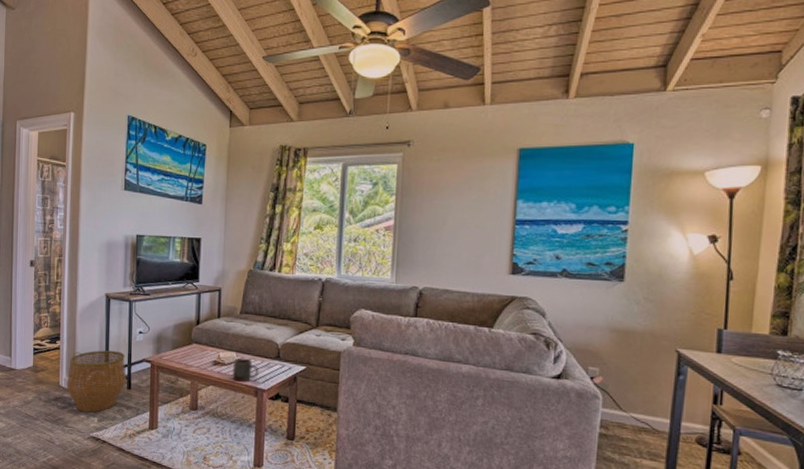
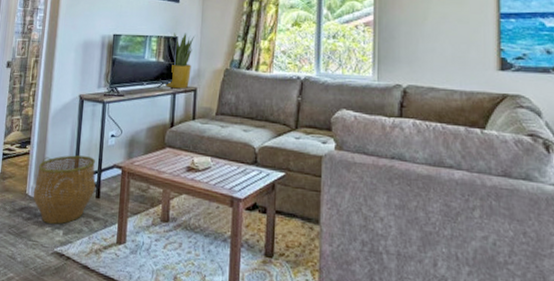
planter: none [190,234,219,289] -> present [165,32,196,89]
mug: present [232,358,259,382] -> none [206,163,235,190]

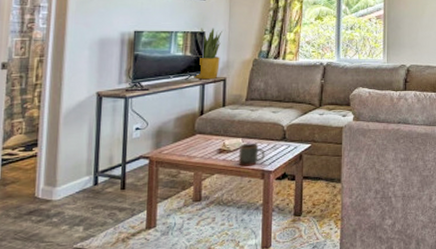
basket: present [32,155,96,225] -> none [44,151,120,223]
mug: none [206,163,235,190] -> present [238,143,265,167]

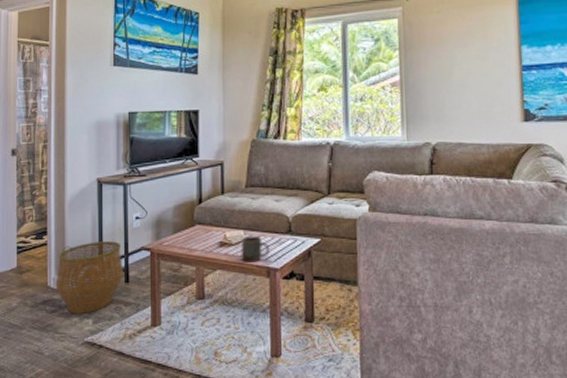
basket: none [44,151,120,223] -> present [55,241,123,315]
planter: present [194,28,224,80] -> none [190,105,218,164]

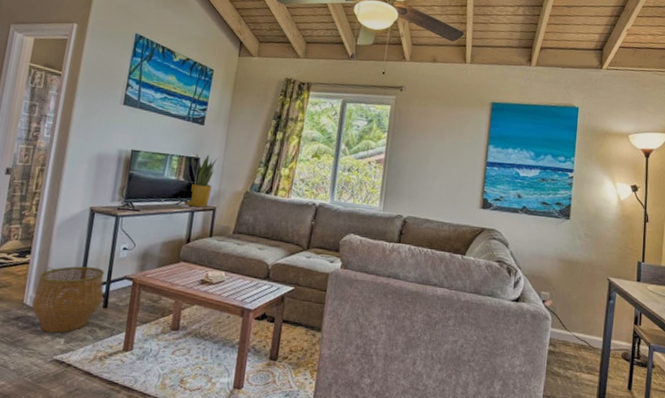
planter: none [190,105,218,164] -> present [184,153,218,208]
mug: present [241,235,269,262] -> none [219,277,247,302]

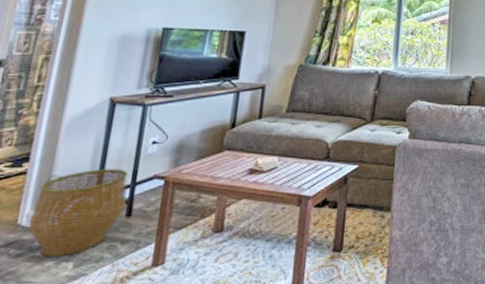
planter: present [184,153,218,208] -> none [227,27,267,87]

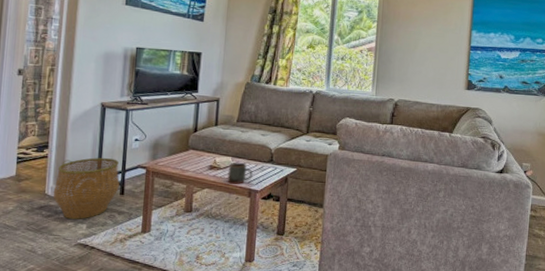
mug: none [271,162,304,191] -> present [227,162,253,184]

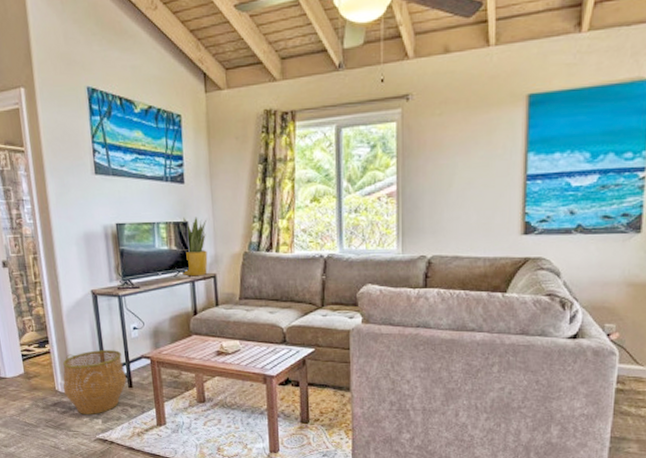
planter: none [189,48,219,99] -> present [181,217,208,277]
mug: present [227,162,253,184] -> none [237,345,265,370]

